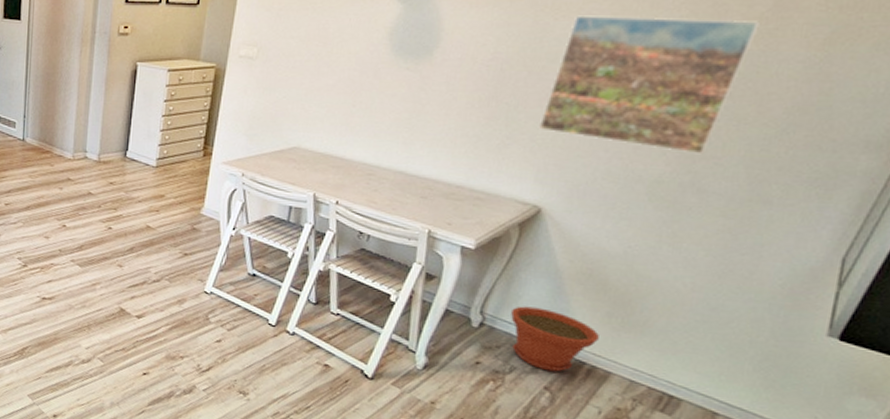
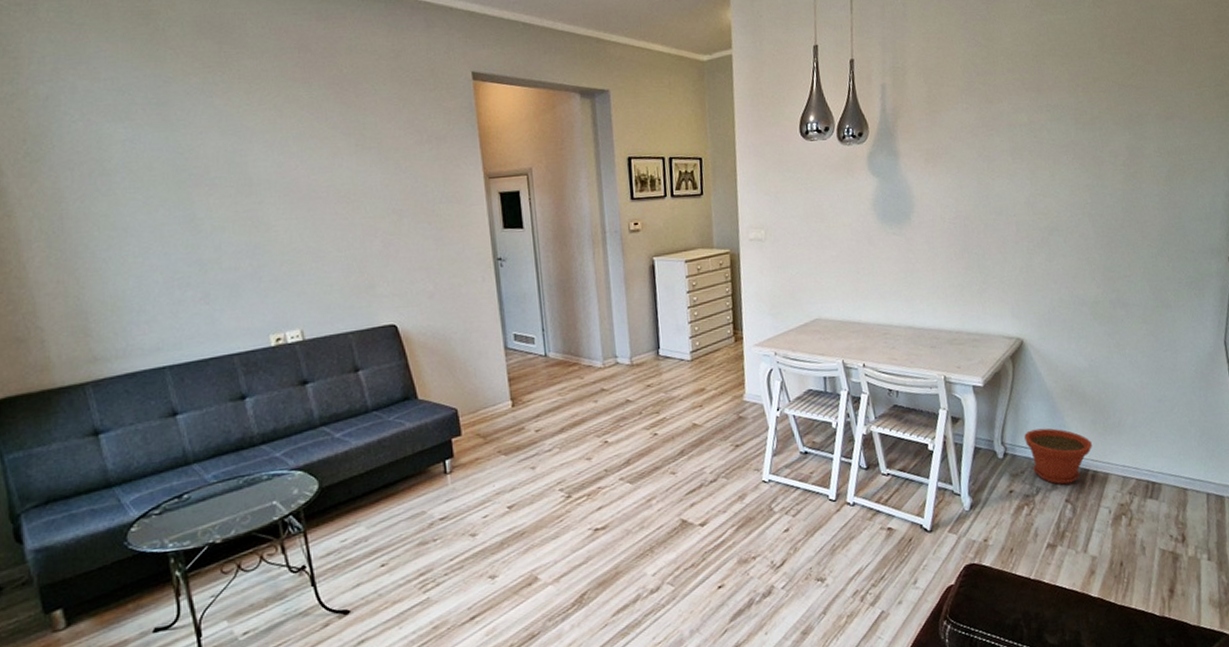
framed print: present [538,15,760,155] -> none [1003,167,1126,276]

